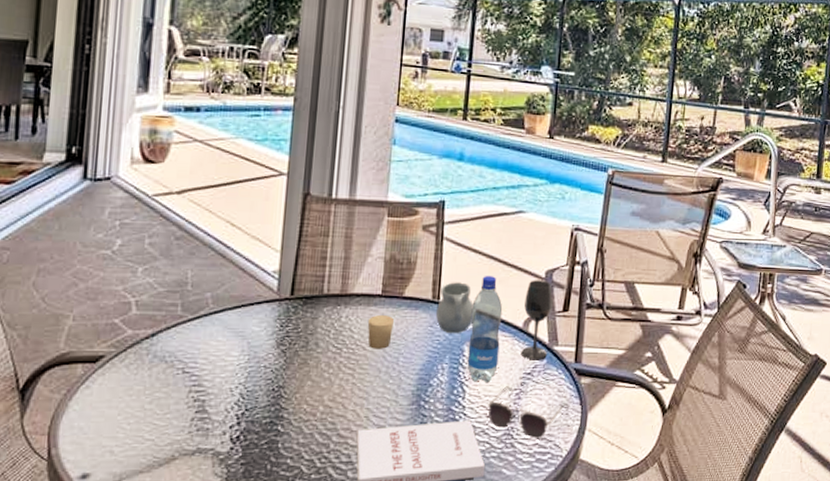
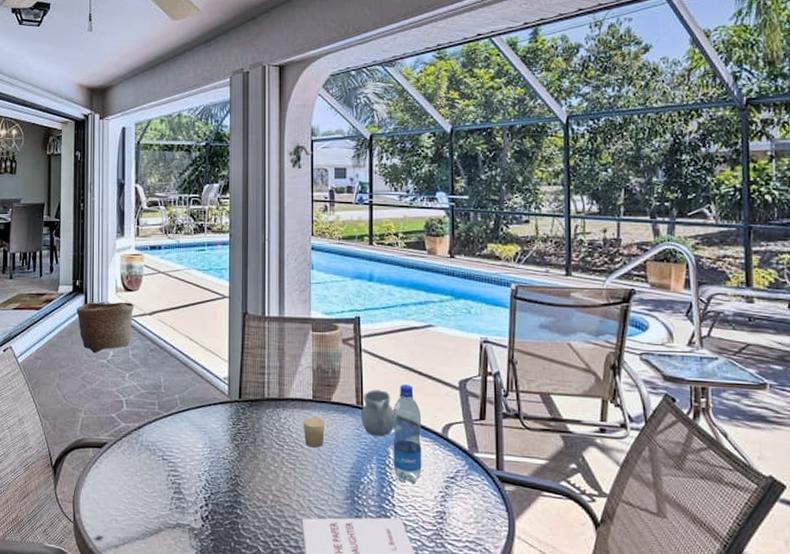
basket: none [70,176,157,242] -> present [77,302,134,354]
sunglasses: present [487,386,570,439] -> none [415,488,496,542]
wine glass: present [522,280,553,360] -> none [442,389,469,466]

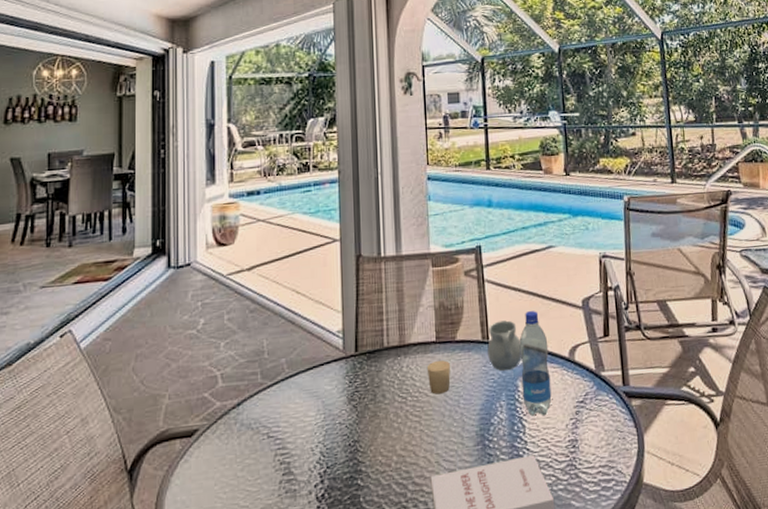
basket: present [77,302,134,354] -> none [157,258,229,324]

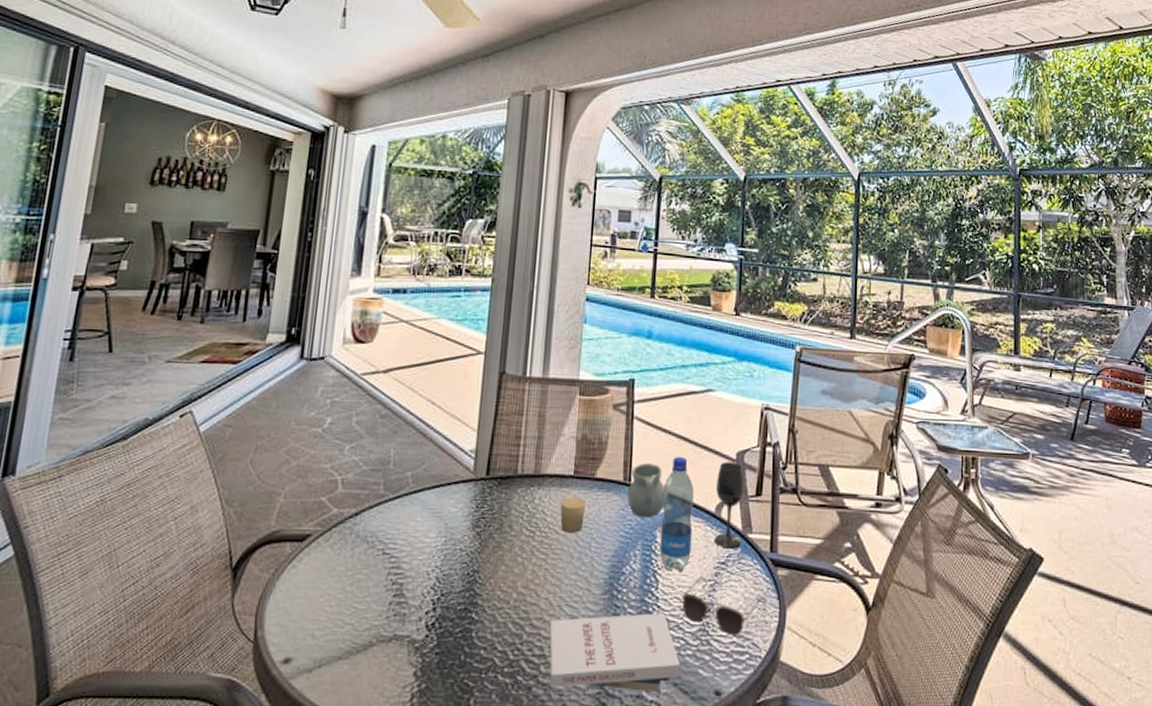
sunglasses: none [547,416,626,468] -> present [680,576,767,637]
wine glass: none [567,309,596,388] -> present [715,462,745,549]

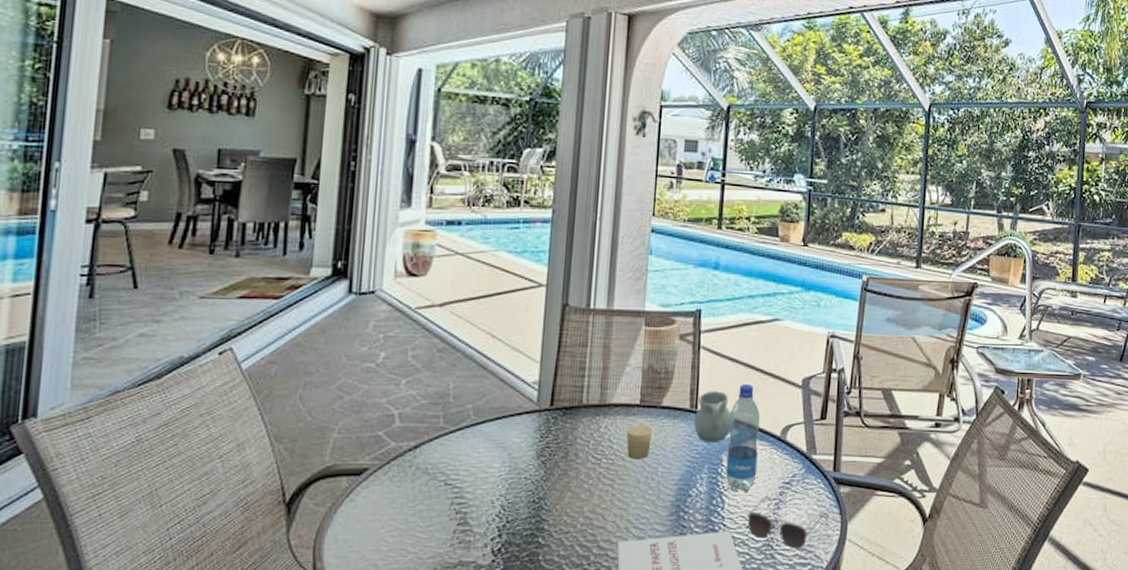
wine glass: present [715,462,745,549] -> none [780,388,810,470]

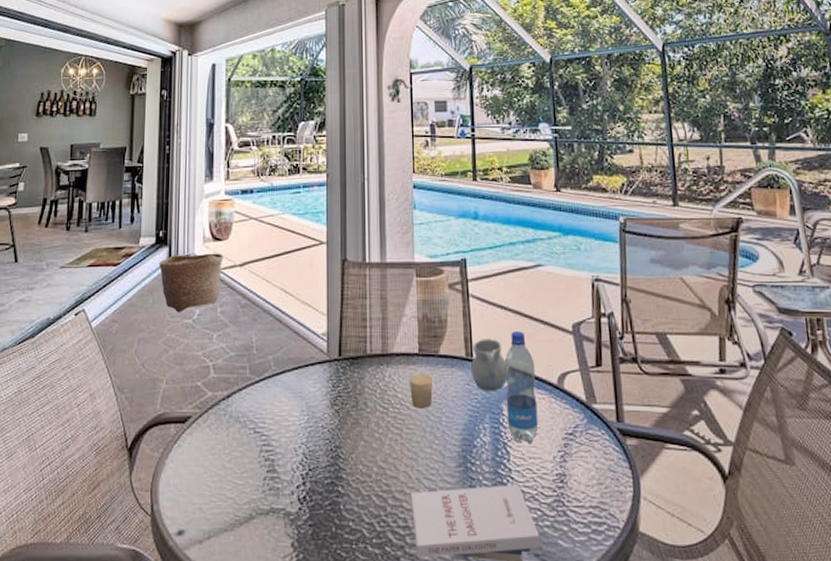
basket: none [335,290,419,356] -> present [159,253,223,313]
sunglasses: present [746,496,830,550] -> none [533,447,620,507]

